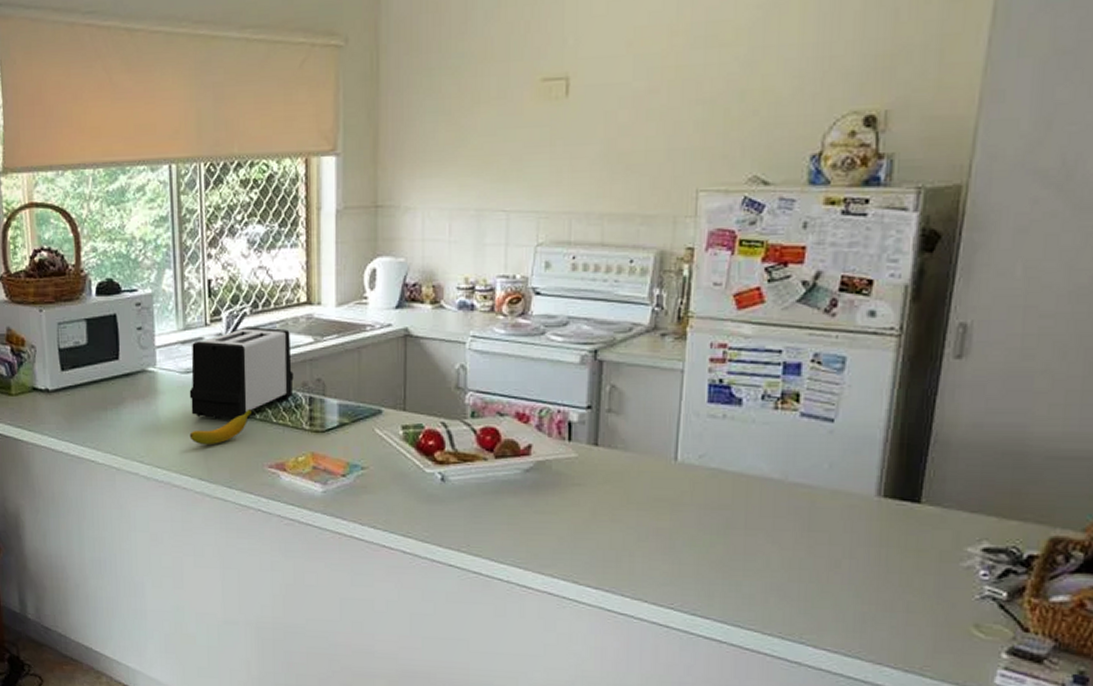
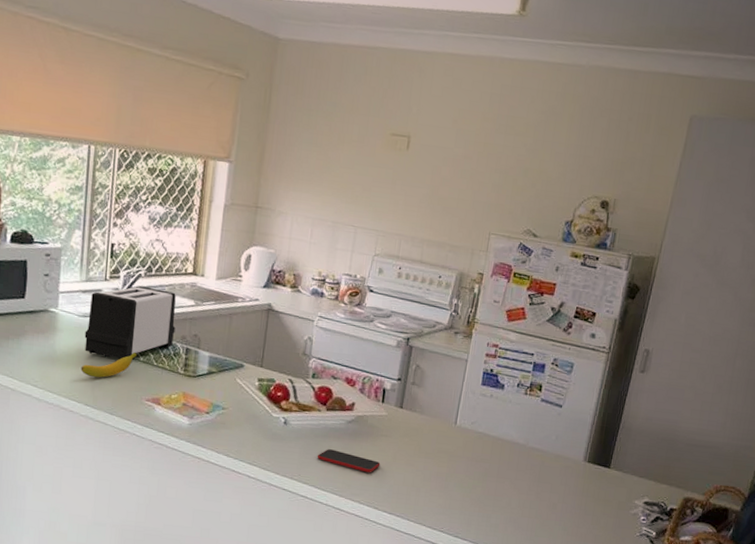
smartphone: none [488,509,576,536] -> present [317,449,381,473]

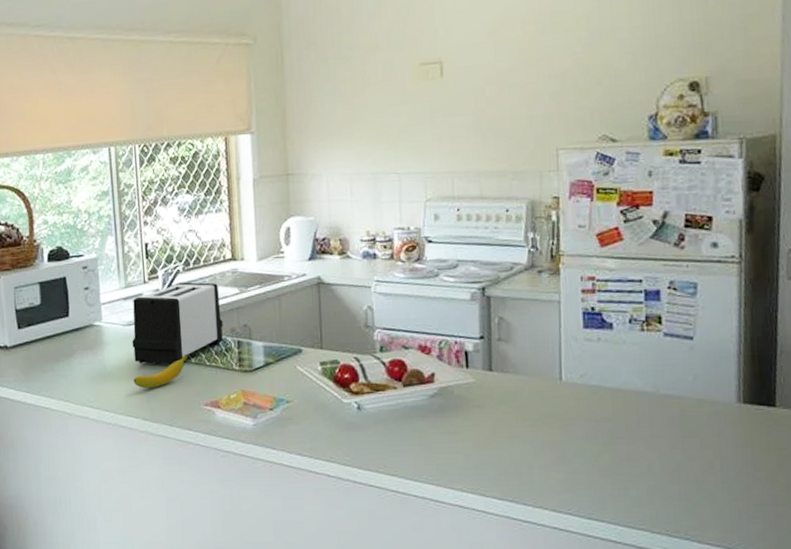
smartphone: present [317,449,381,473] -> none [401,431,478,454]

